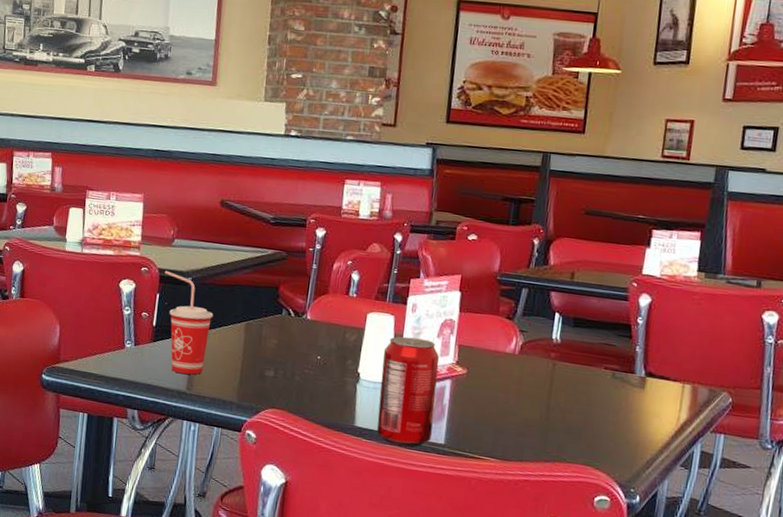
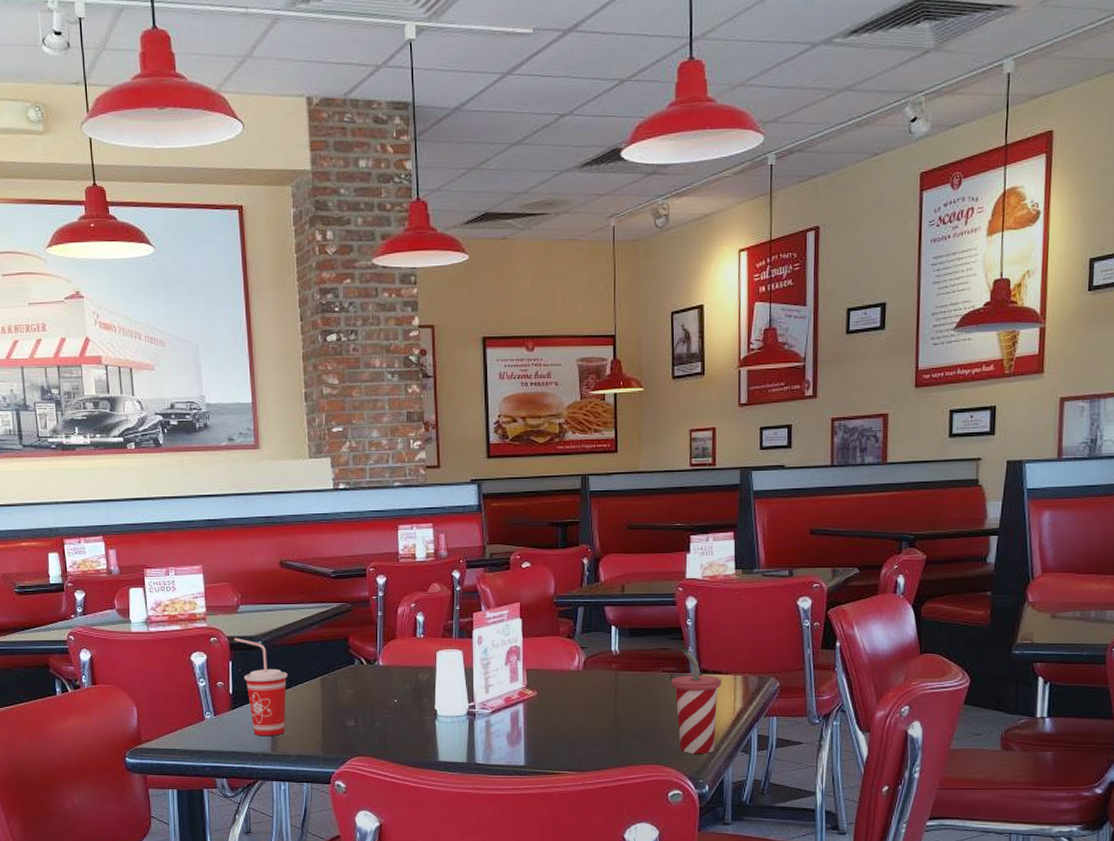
soda can: present [377,336,440,447] -> none [457,669,513,773]
beverage cup: none [612,347,668,463] -> present [670,648,721,754]

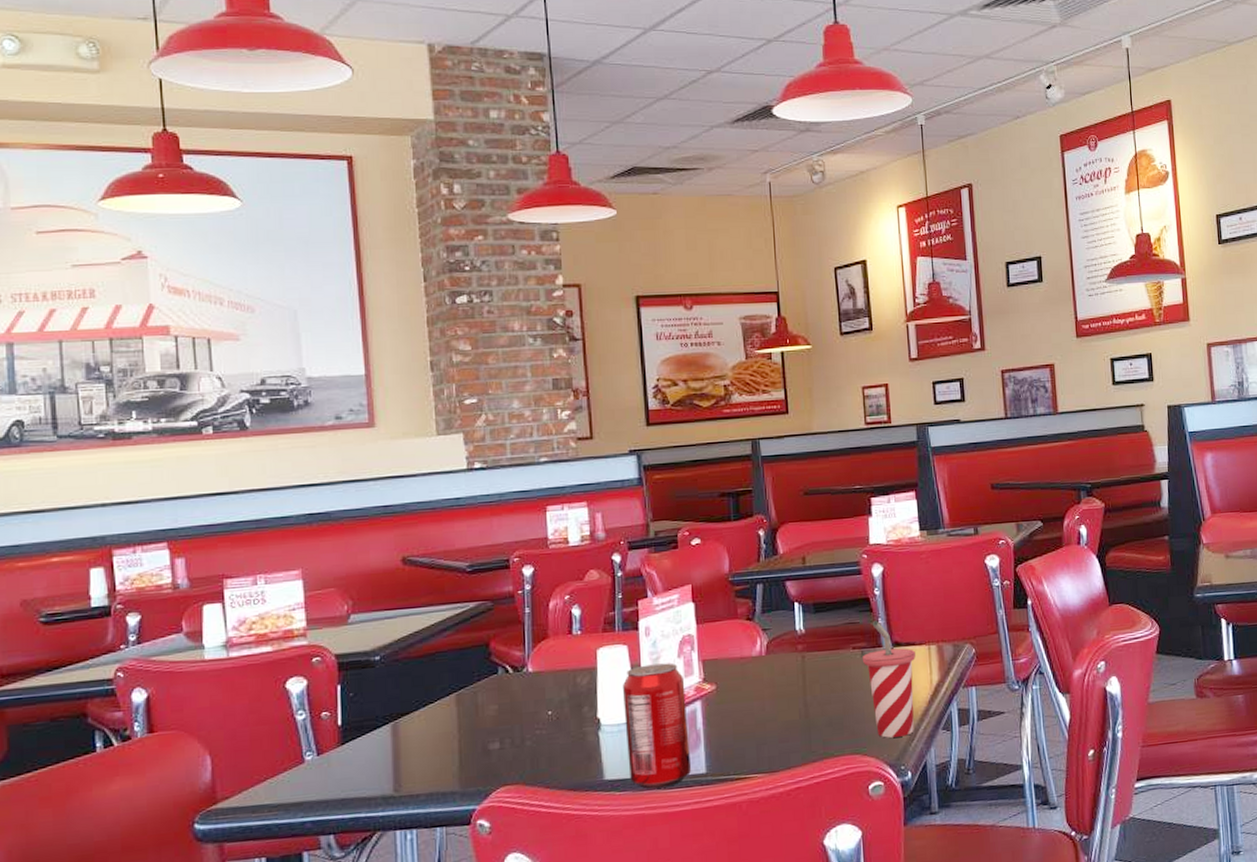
beverage cup: present [233,638,288,737] -> none [342,655,414,775]
soda can: none [457,669,513,773] -> present [623,663,692,789]

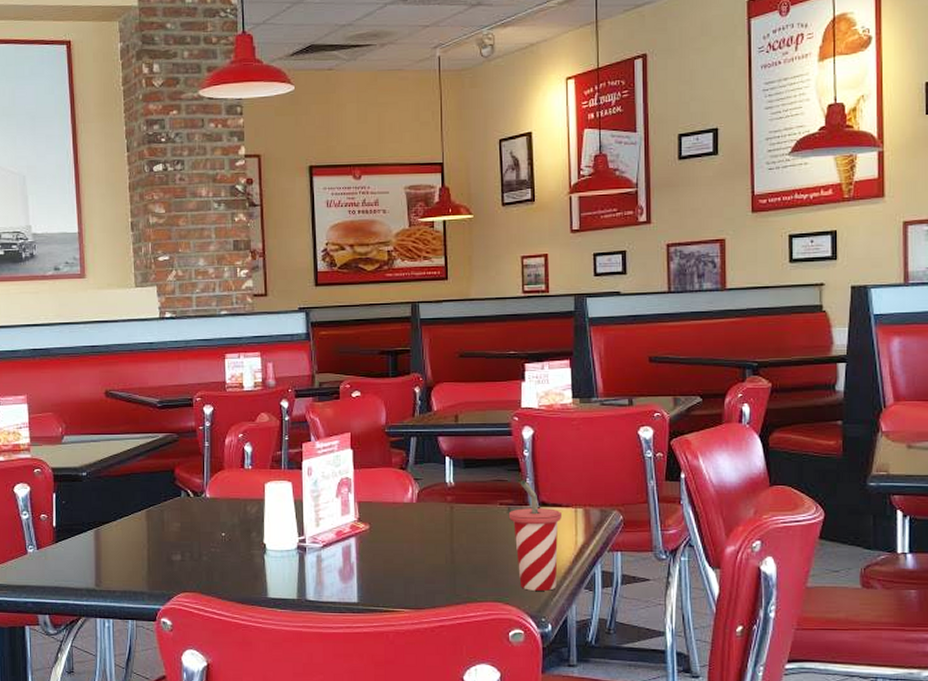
soda can: present [623,663,692,789] -> none [287,501,345,611]

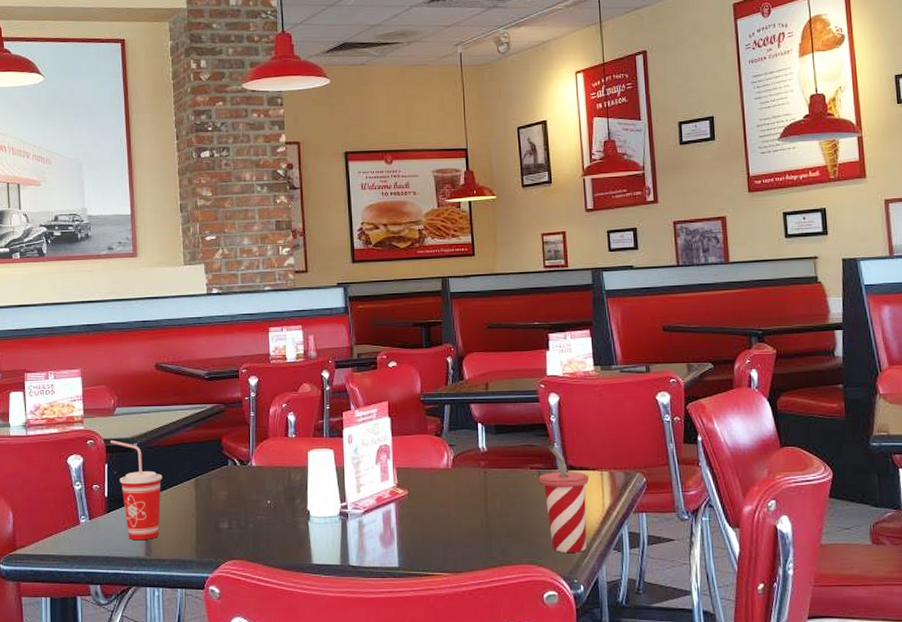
beverage cup: none [57,469,113,571] -> present [109,440,162,541]

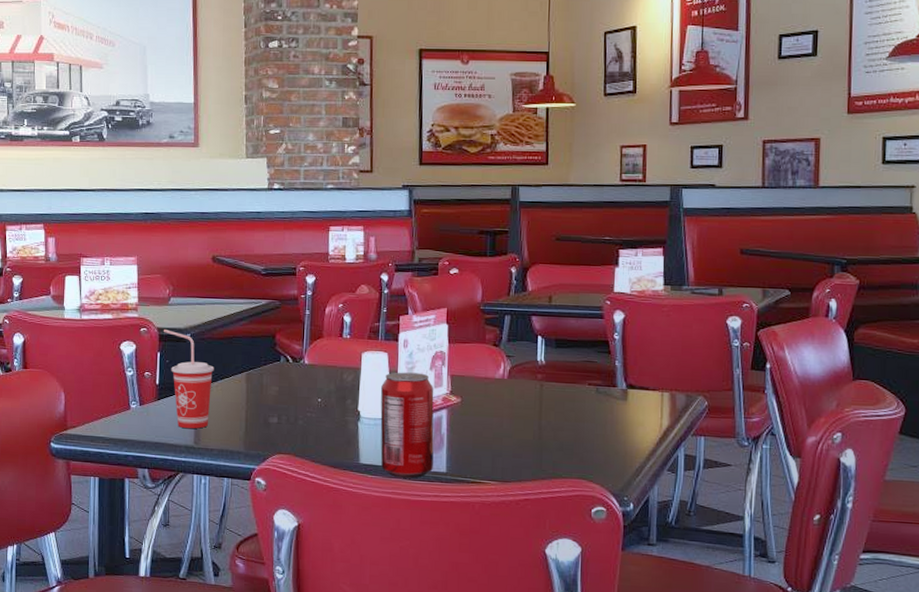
soda can: none [329,468,386,576] -> present [380,372,434,479]
beverage cup: present [538,445,589,552] -> none [596,362,648,471]

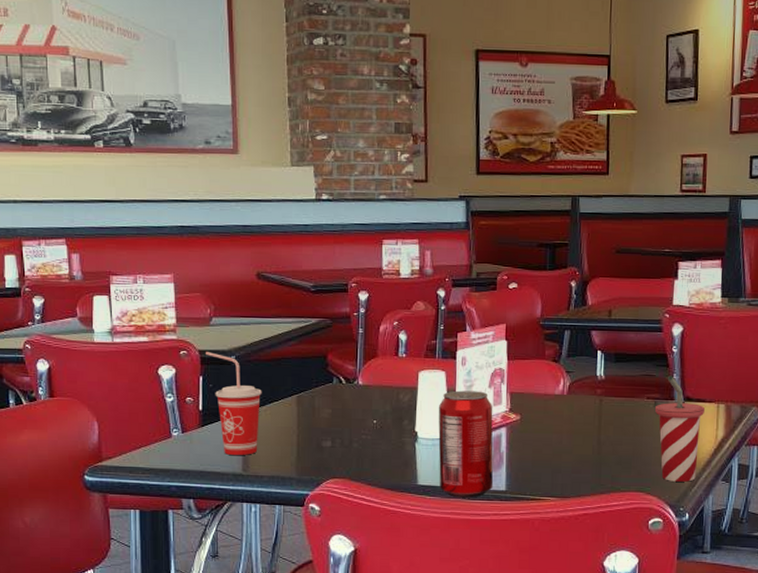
beverage cup: none [596,362,648,471] -> present [654,375,705,482]

